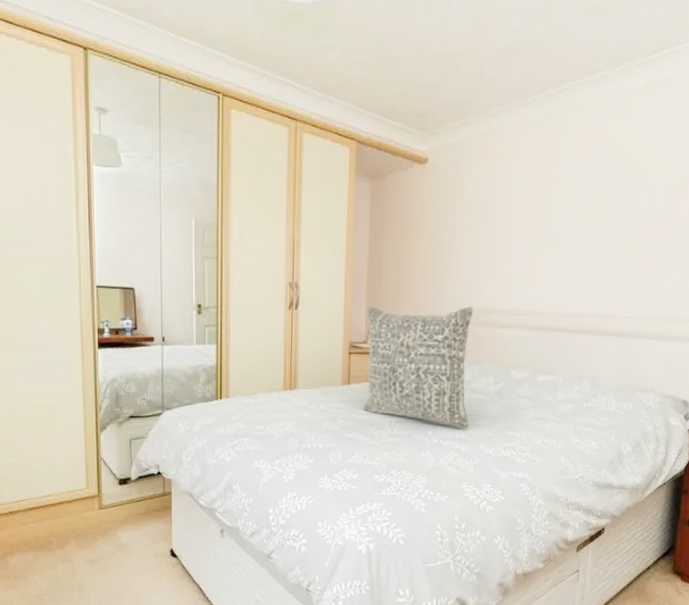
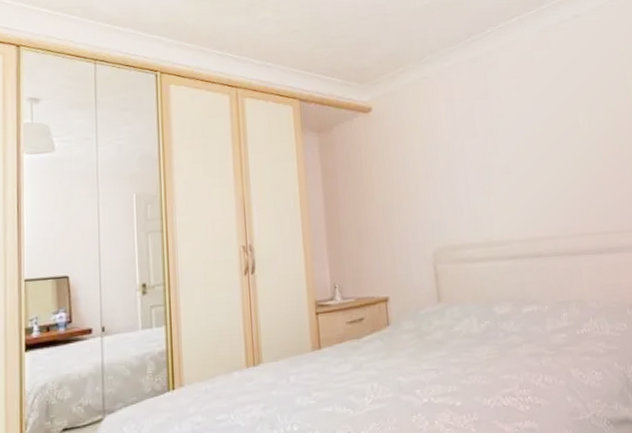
pillow: present [363,305,474,429] -> none [329,245,460,380]

